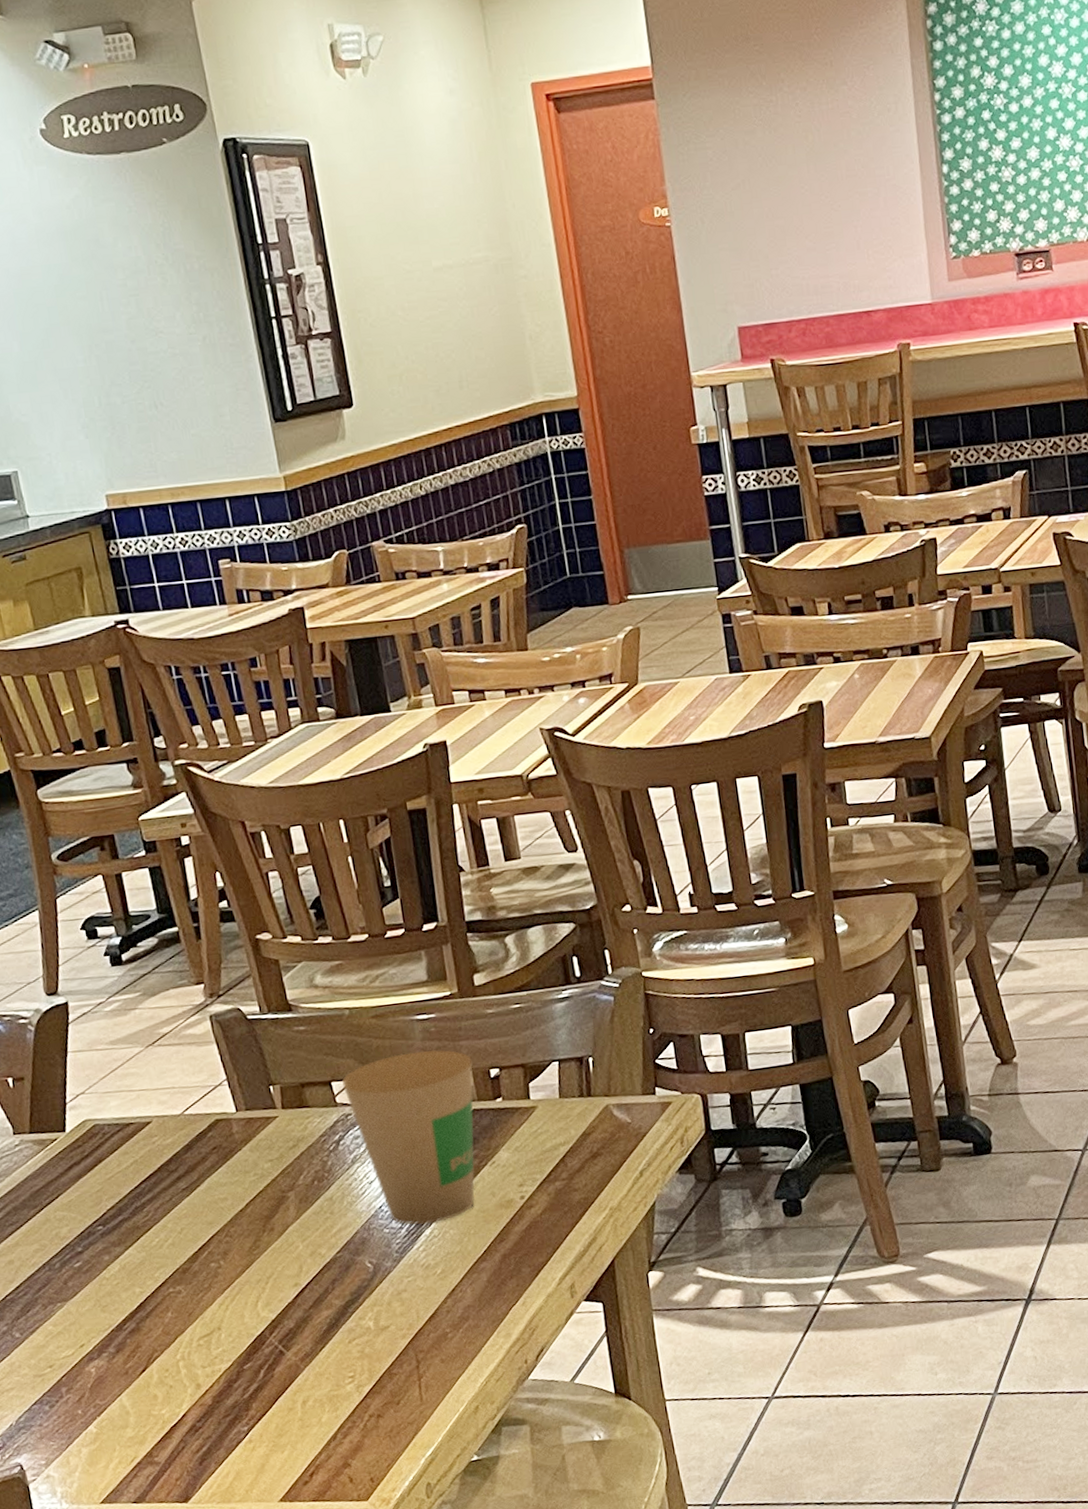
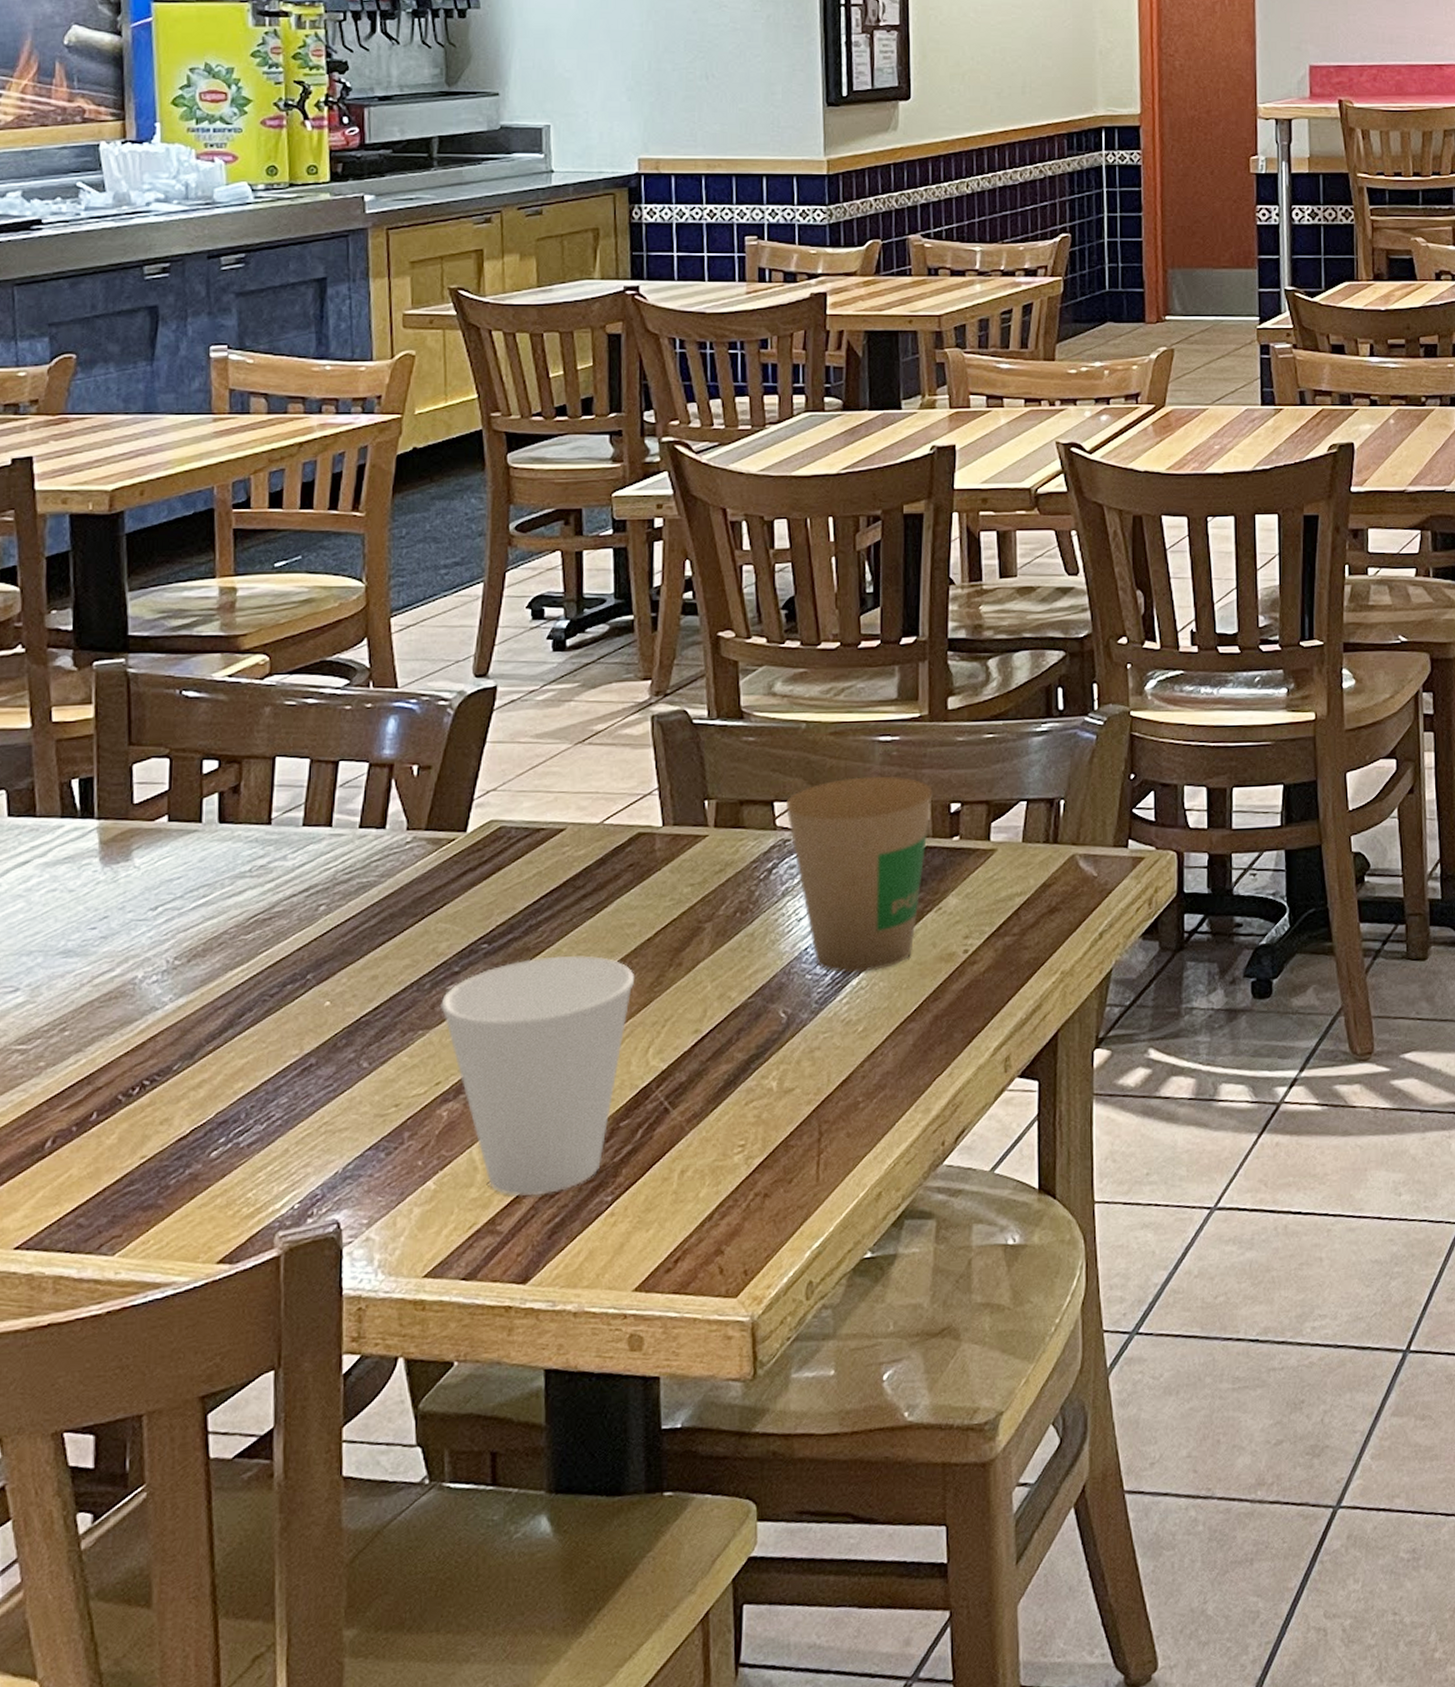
cup: none [70,1228,235,1433] -> present [439,955,635,1197]

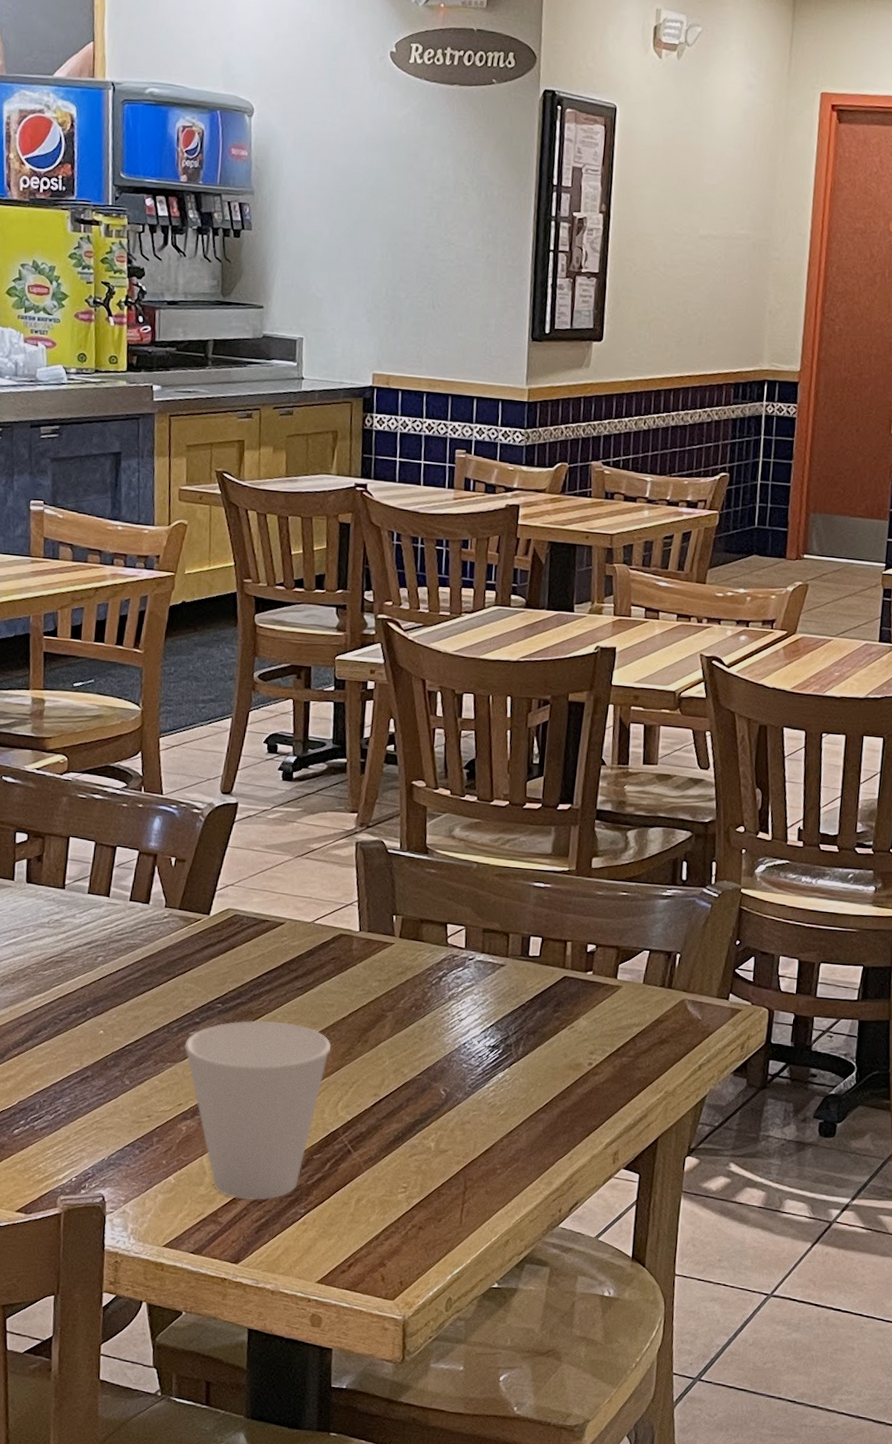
paper cup: present [786,775,933,973] -> none [456,912,574,1069]

